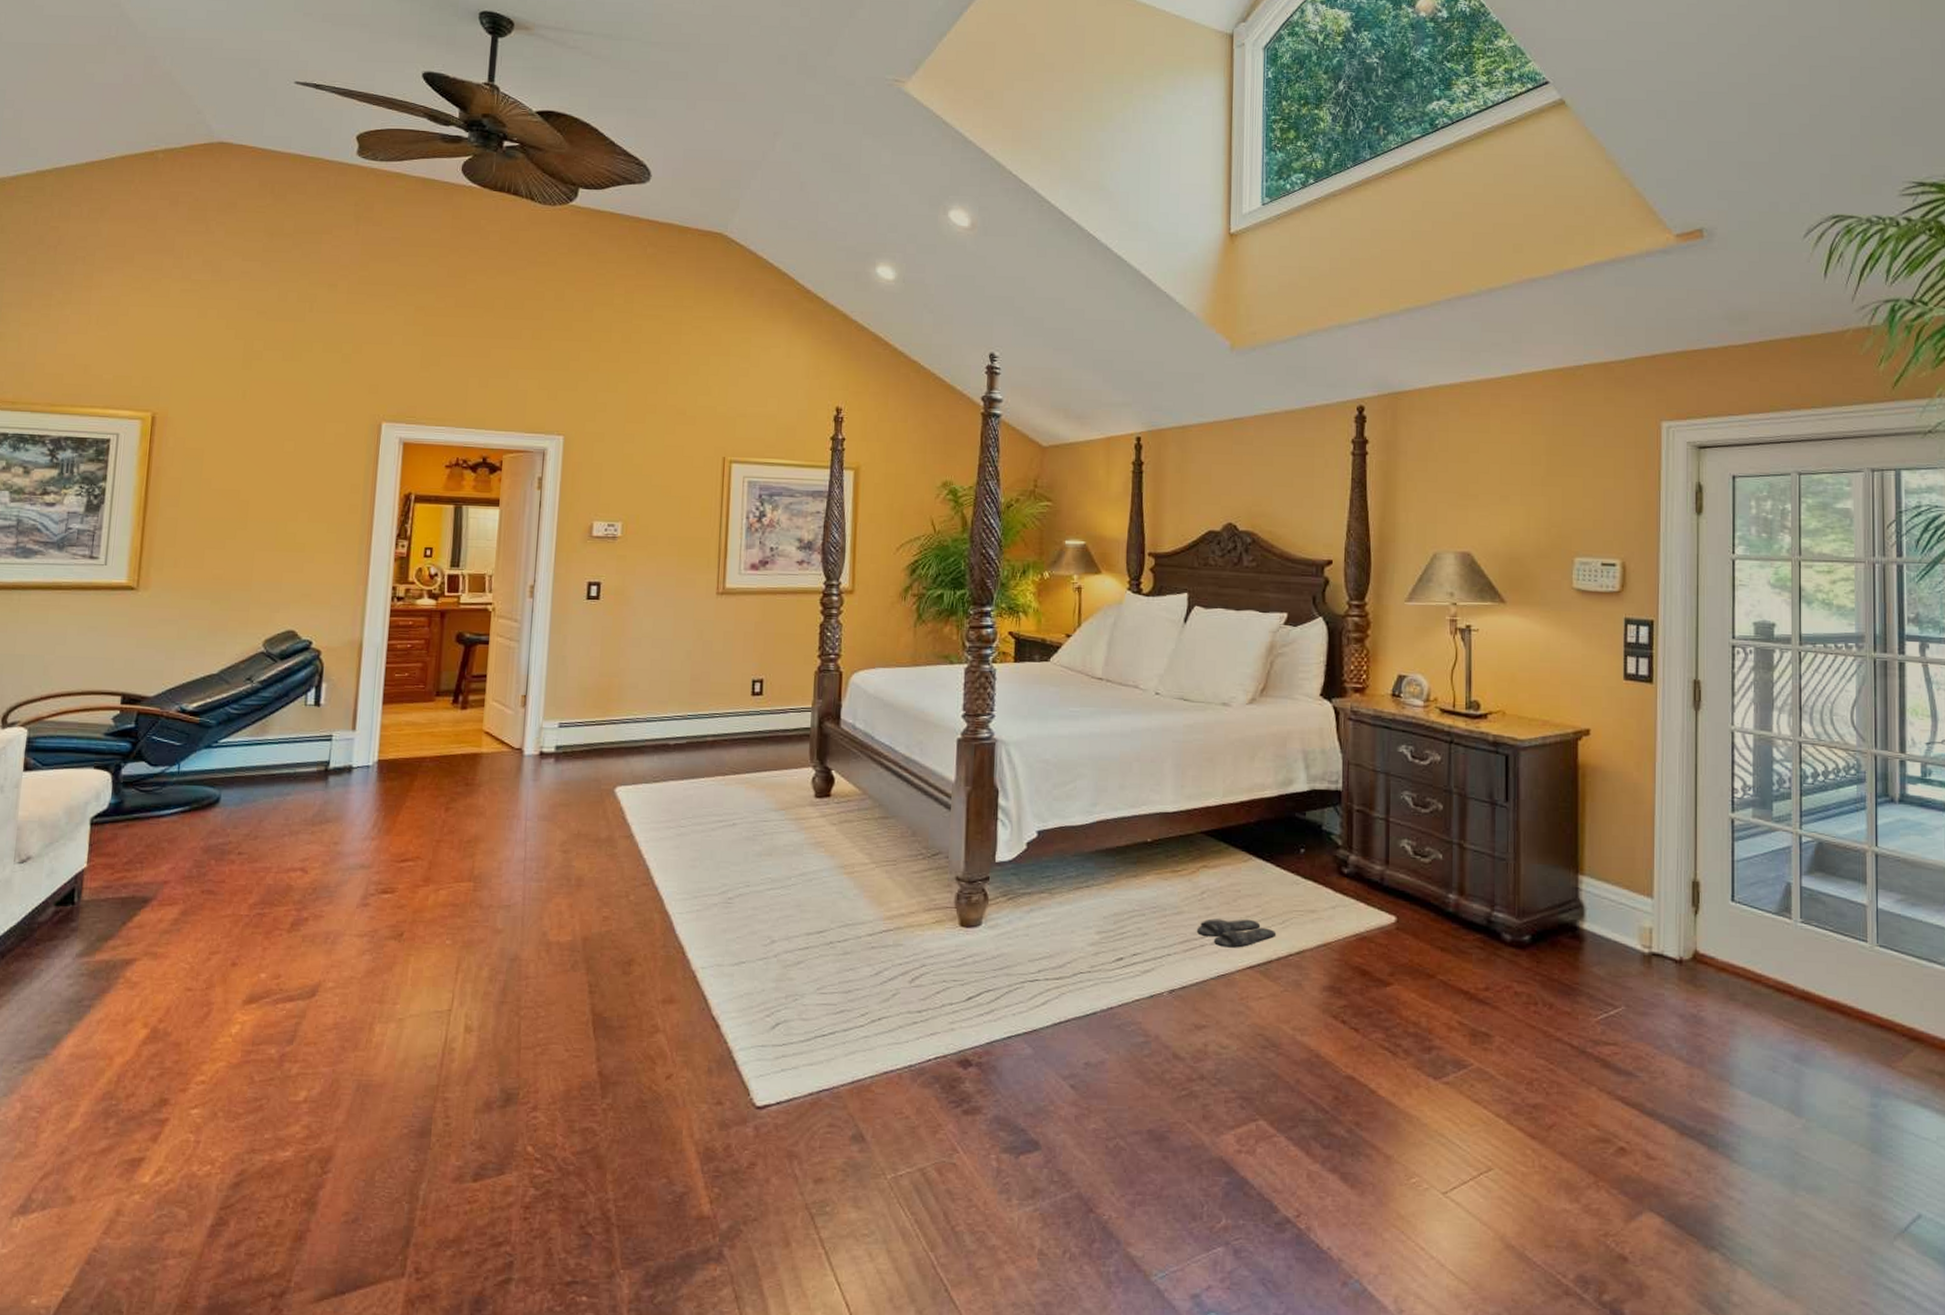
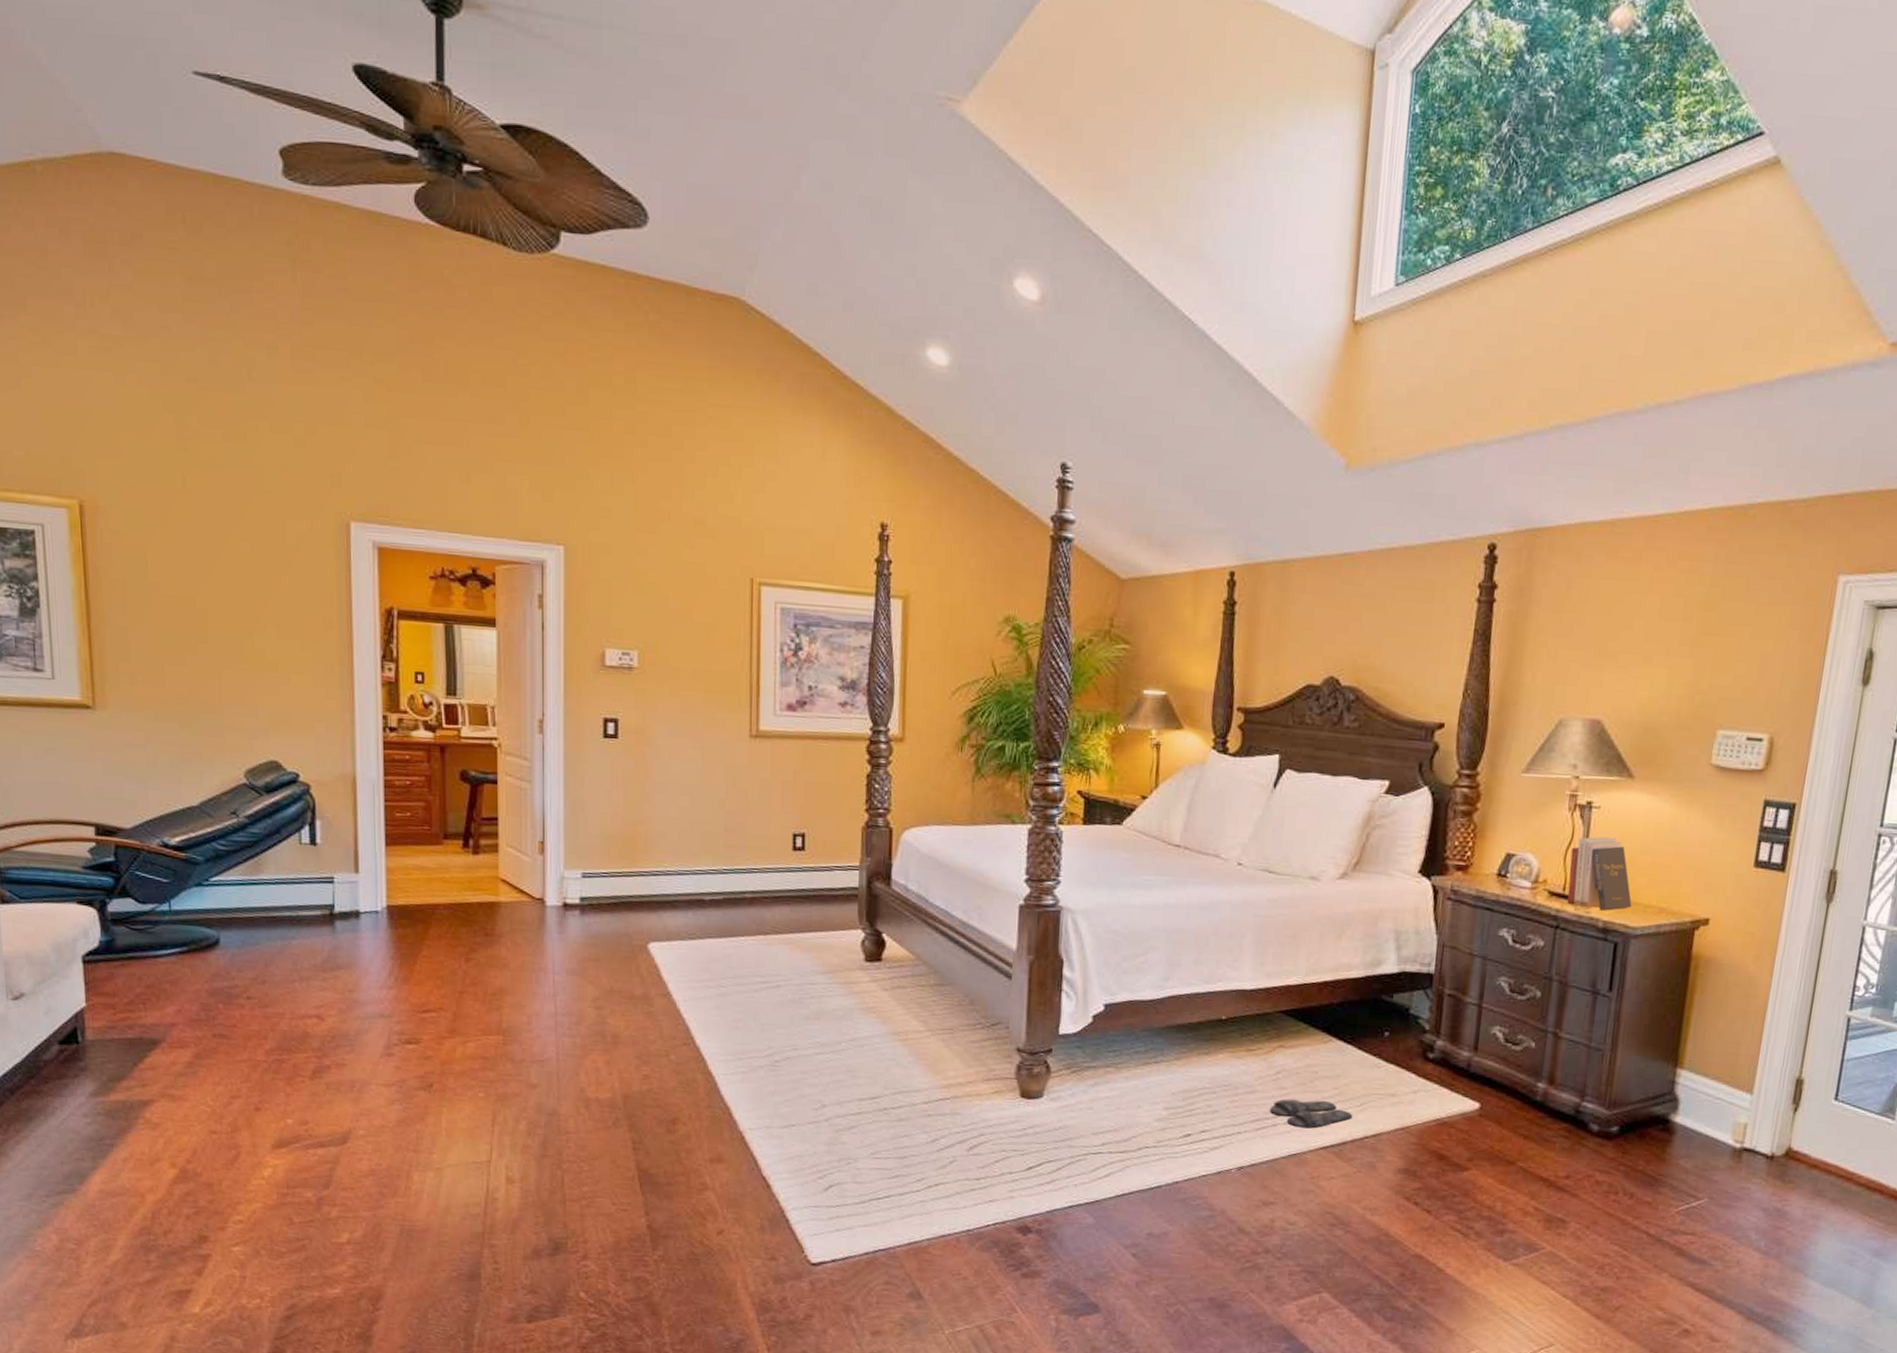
books: none [1456,656,1518,725] -> present [1567,836,1632,911]

